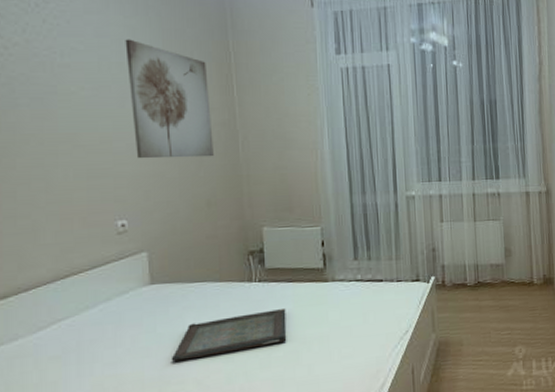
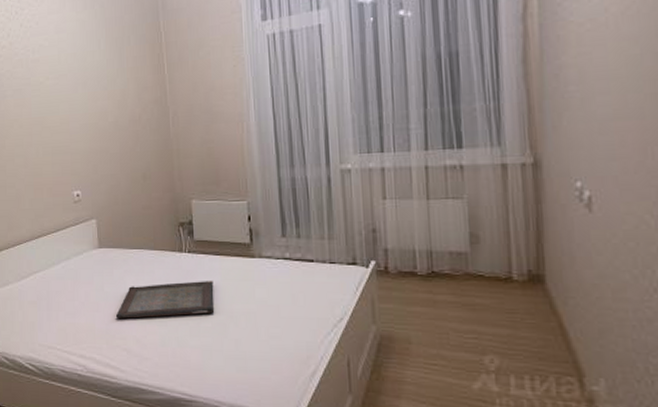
wall art: present [125,39,214,159] -> none [77,31,148,137]

